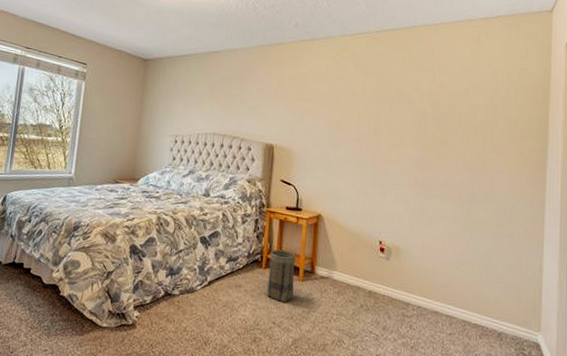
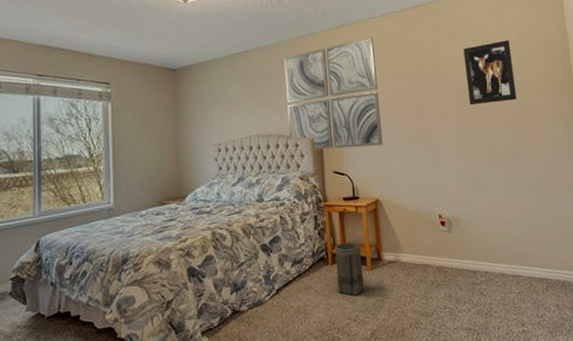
wall art: none [243,54,341,163] -> present [284,36,383,151]
wall art: none [430,76,484,140] -> present [463,40,517,106]

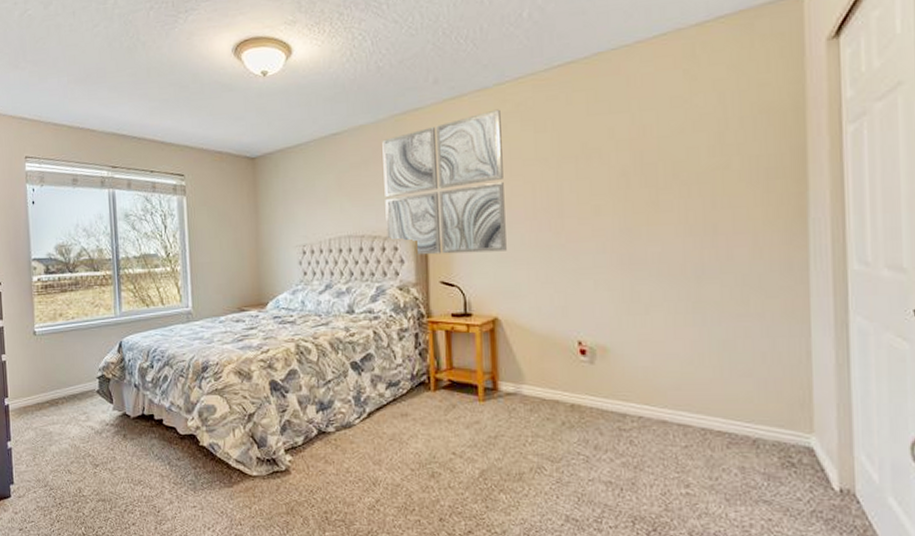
basket: present [335,242,364,296] -> none [439,367,474,429]
wall art: present [463,40,517,106] -> none [631,106,709,200]

